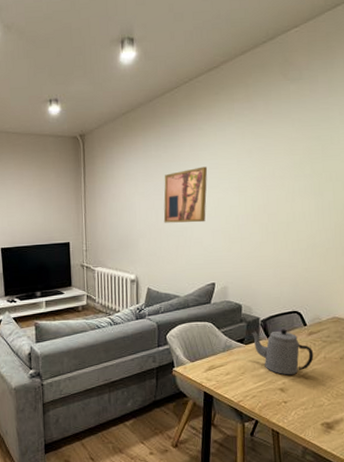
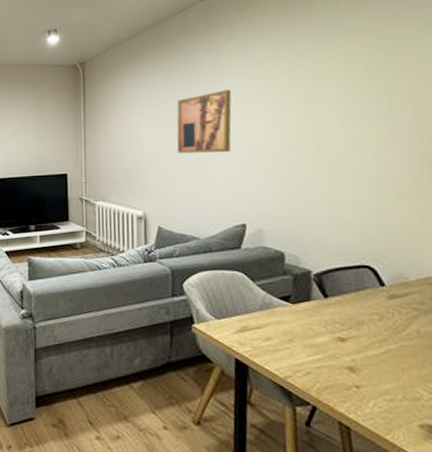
teapot: present [252,329,314,375] -> none [300,288,400,351]

